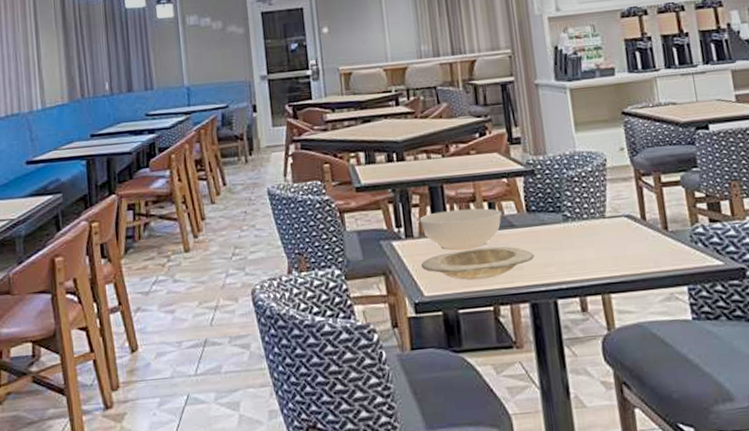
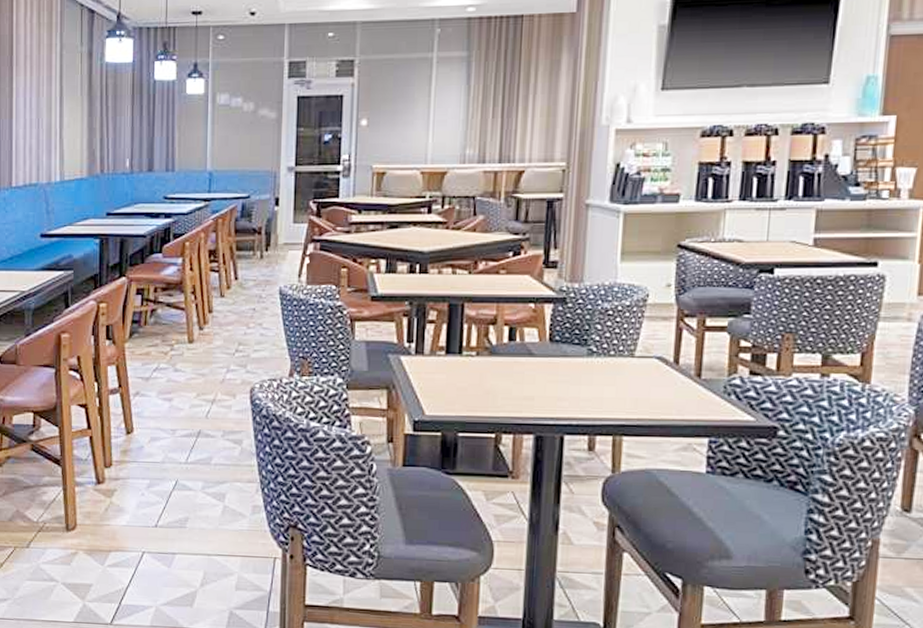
bowl: present [419,208,502,250] -> none [433,331,522,373]
plate: present [420,246,535,280] -> none [426,373,549,406]

